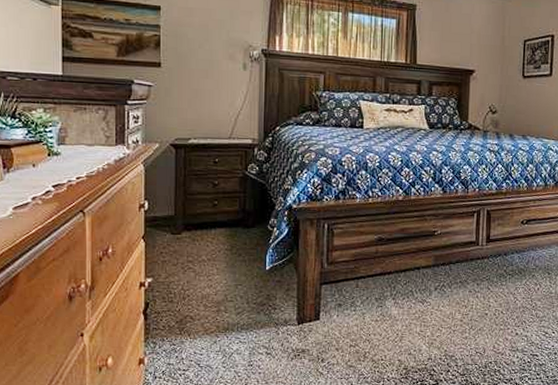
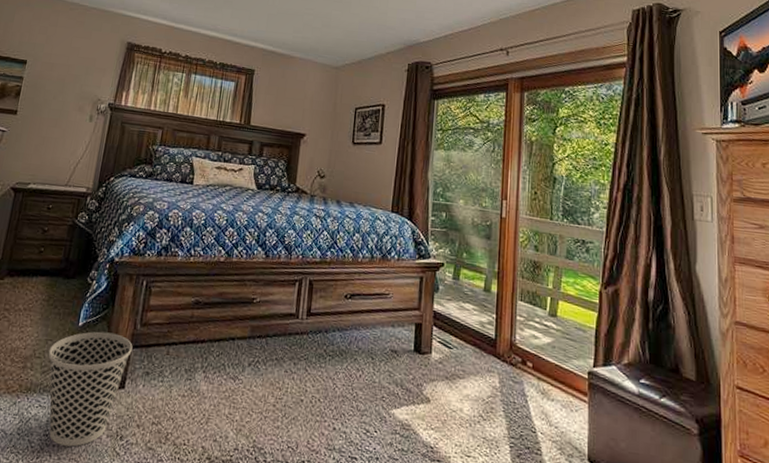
wastebasket: none [240,273,322,372] -> present [48,331,133,447]

